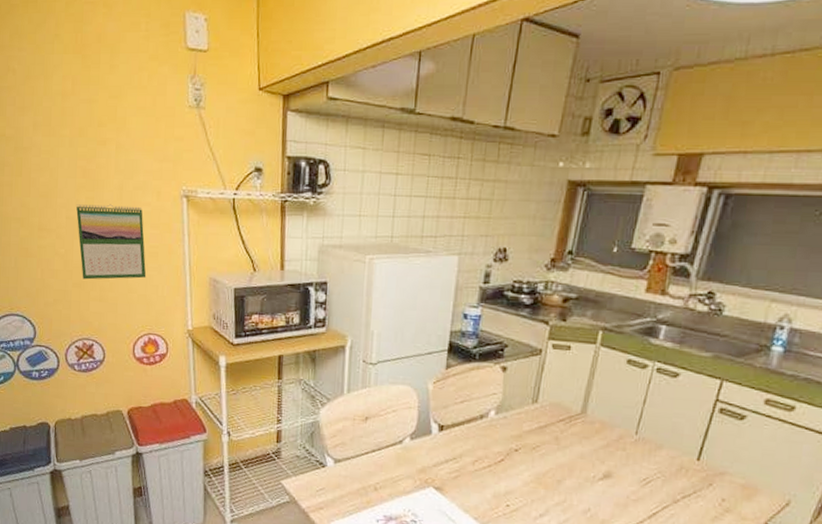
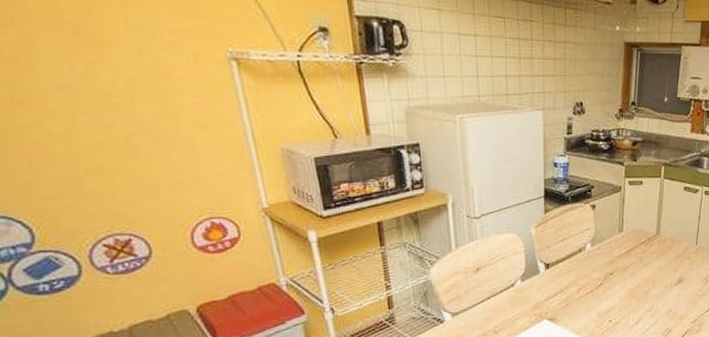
calendar: present [76,204,147,280] -> none [71,69,196,163]

